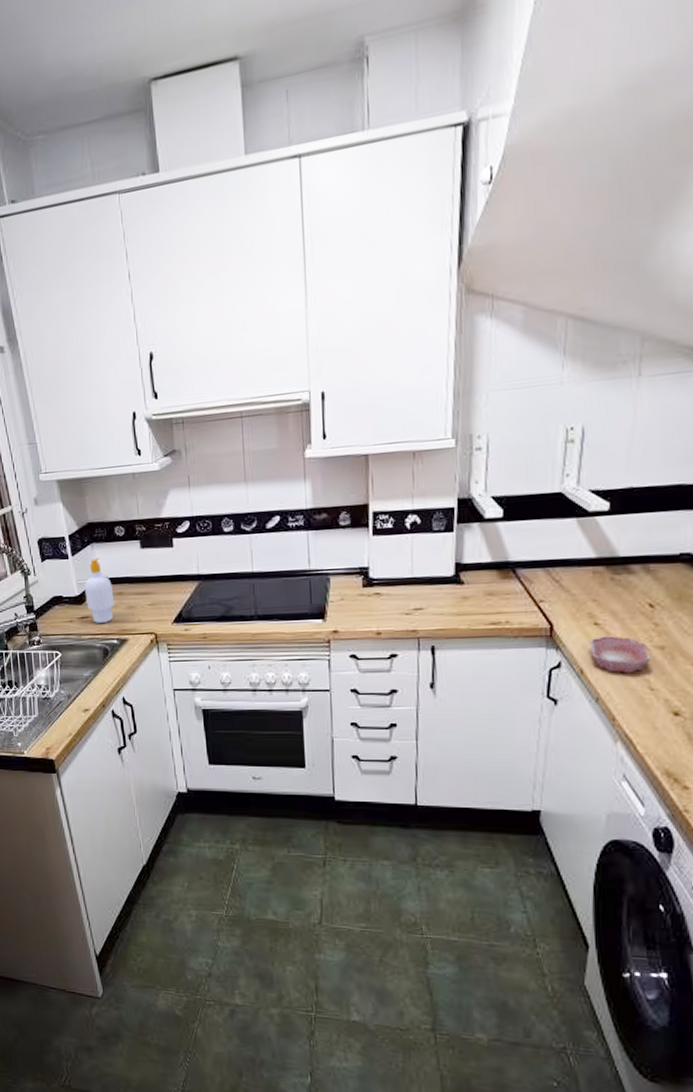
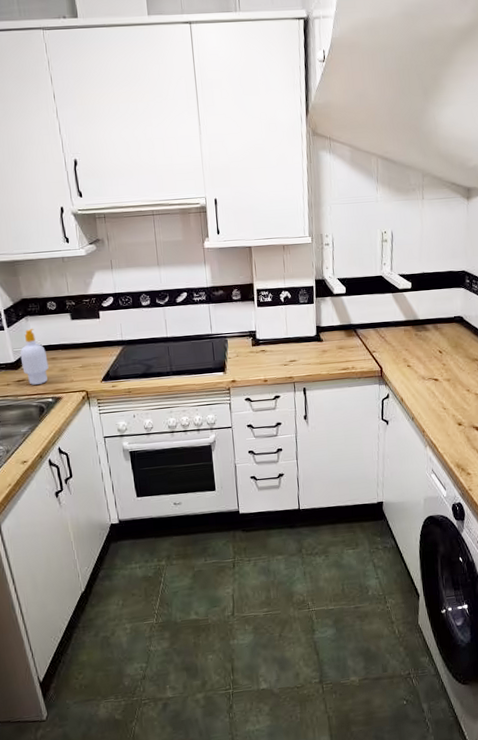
bowl: present [589,636,651,674] -> none [405,373,443,399]

